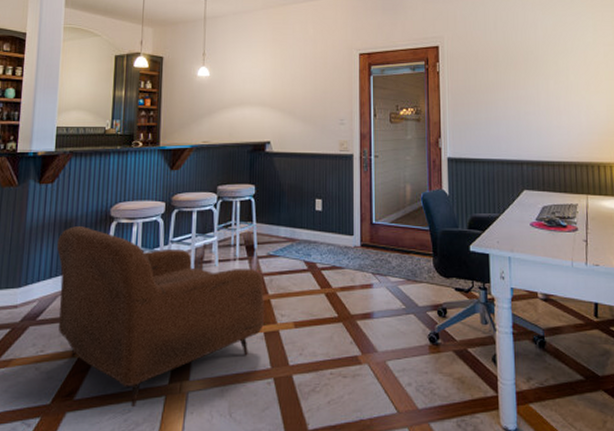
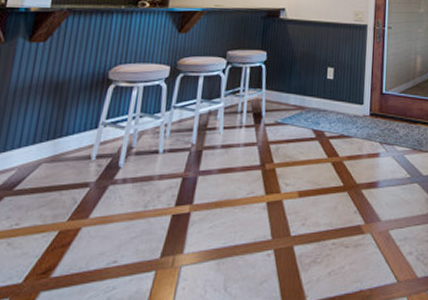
armchair: present [56,226,264,408] -> none [38,89,269,285]

